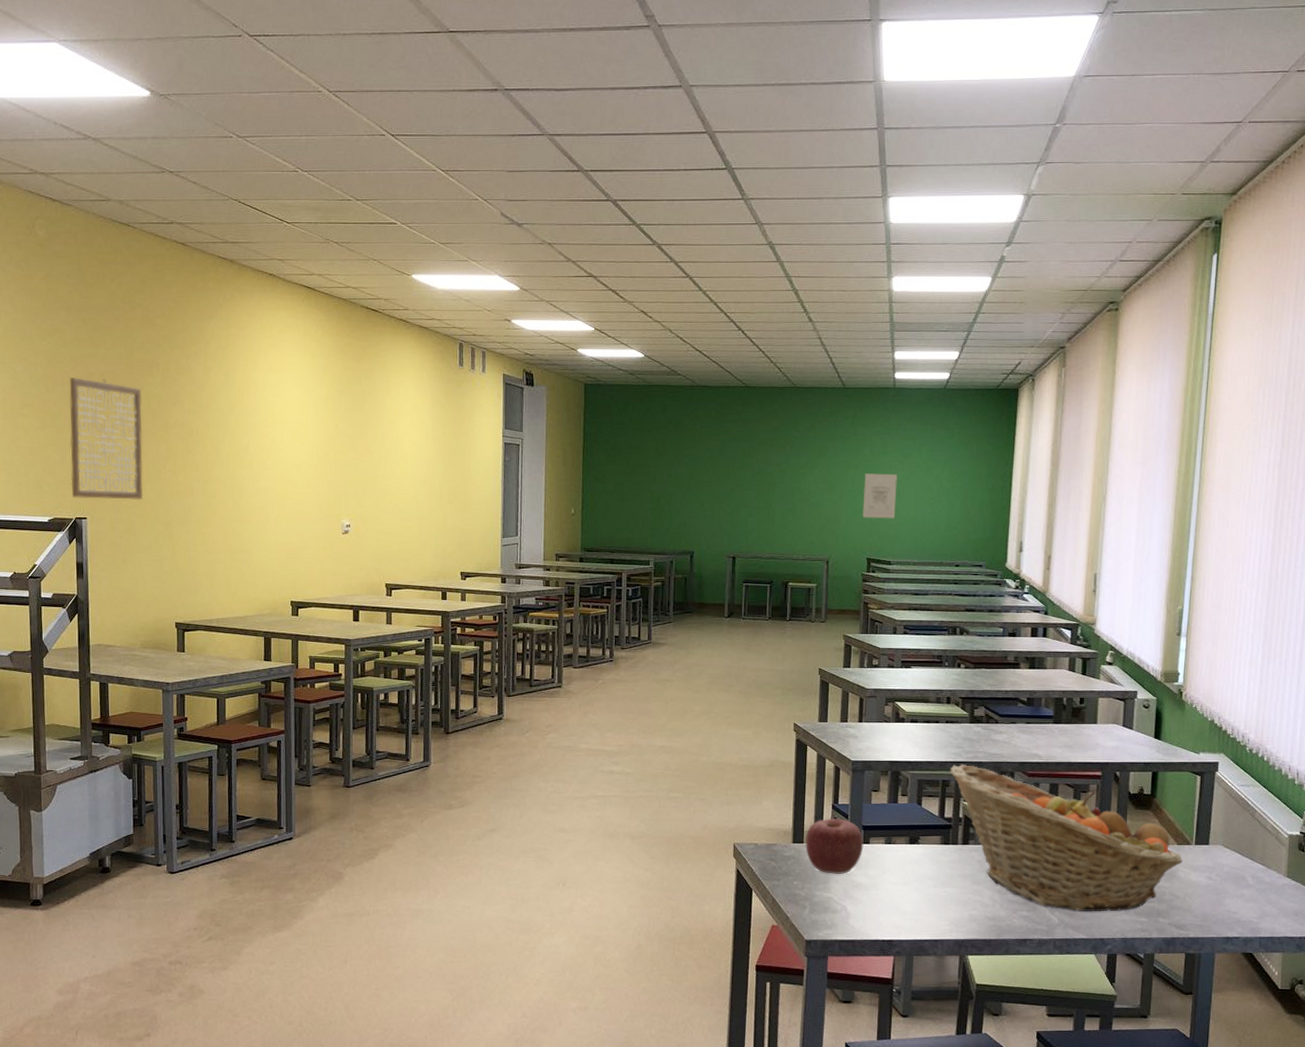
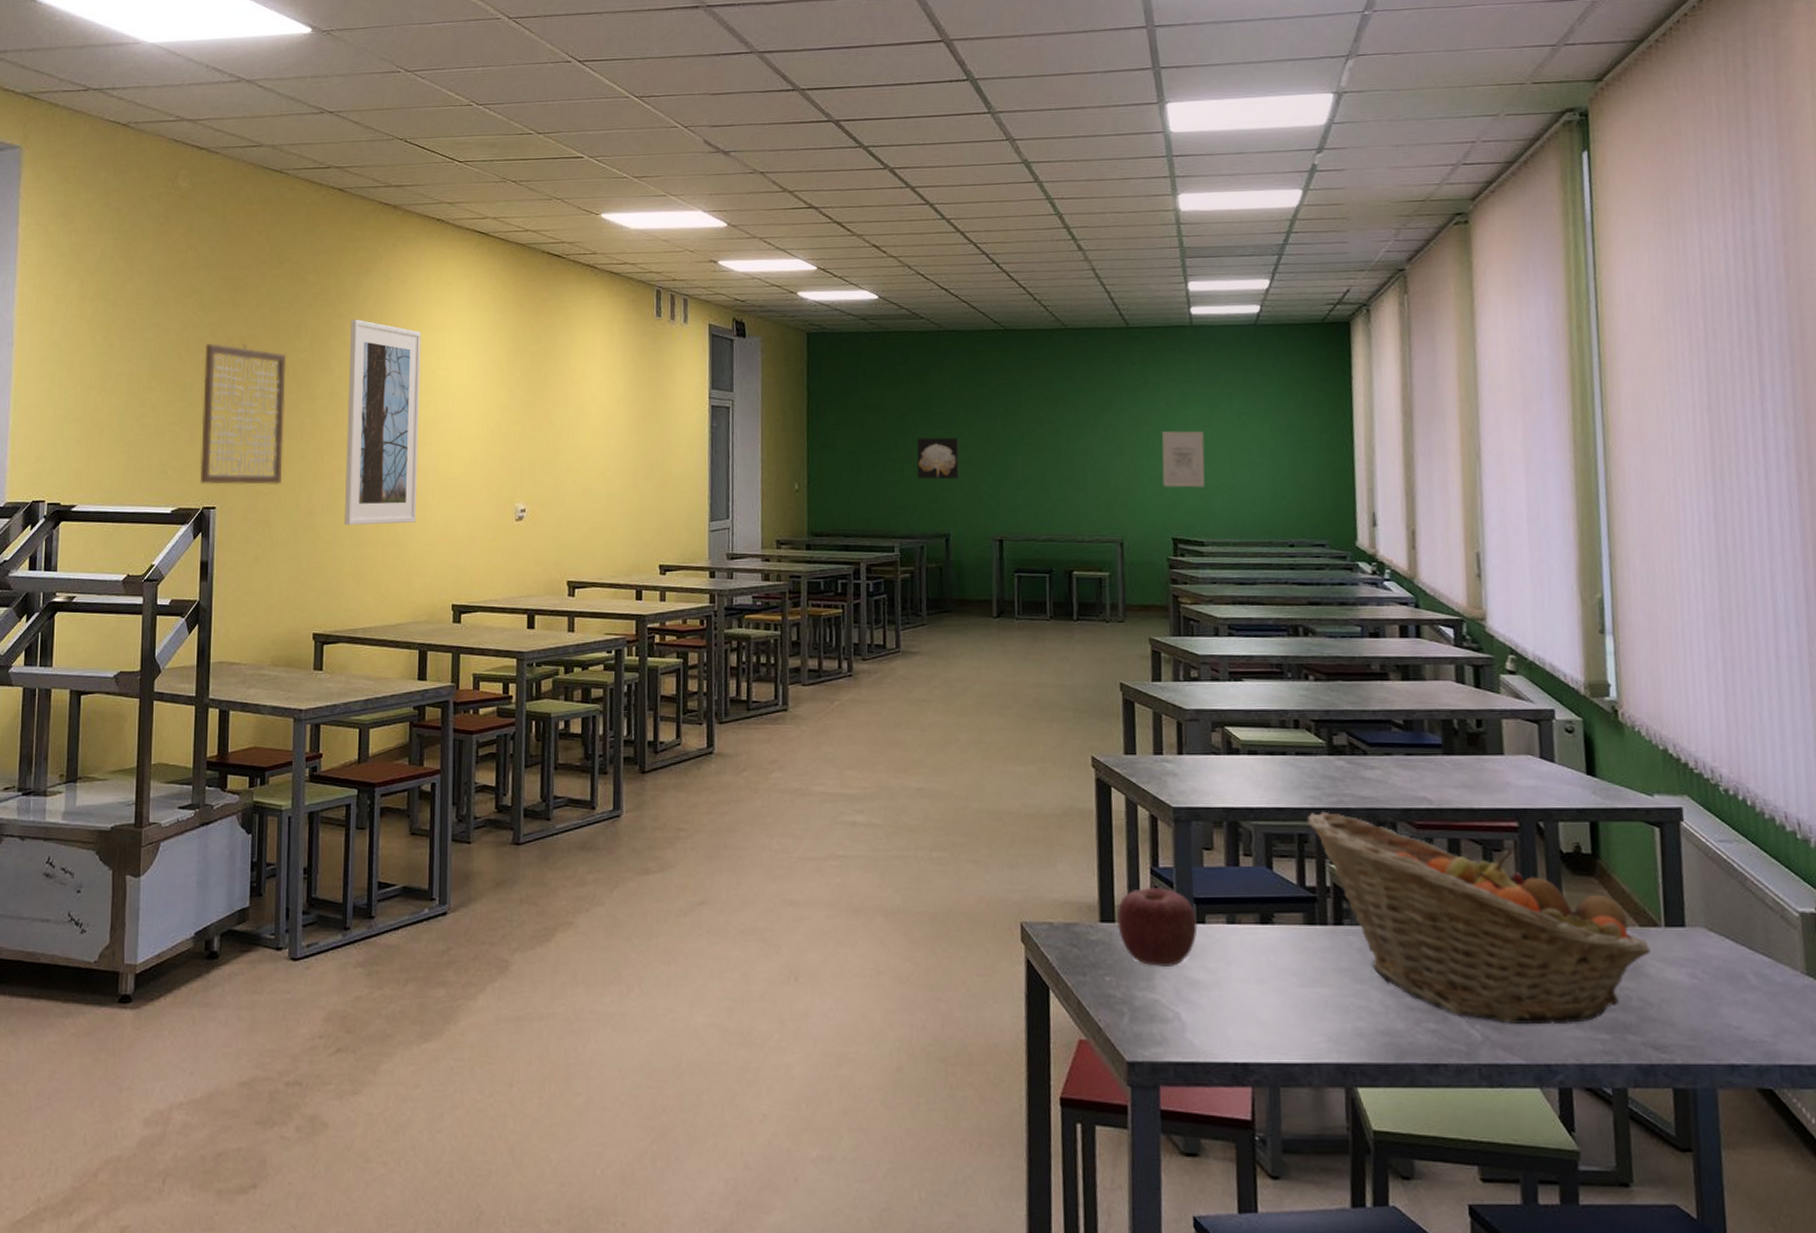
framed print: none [196,360,259,536] -> present [344,319,421,526]
wall art: none [670,474,705,508] -> present [916,437,959,480]

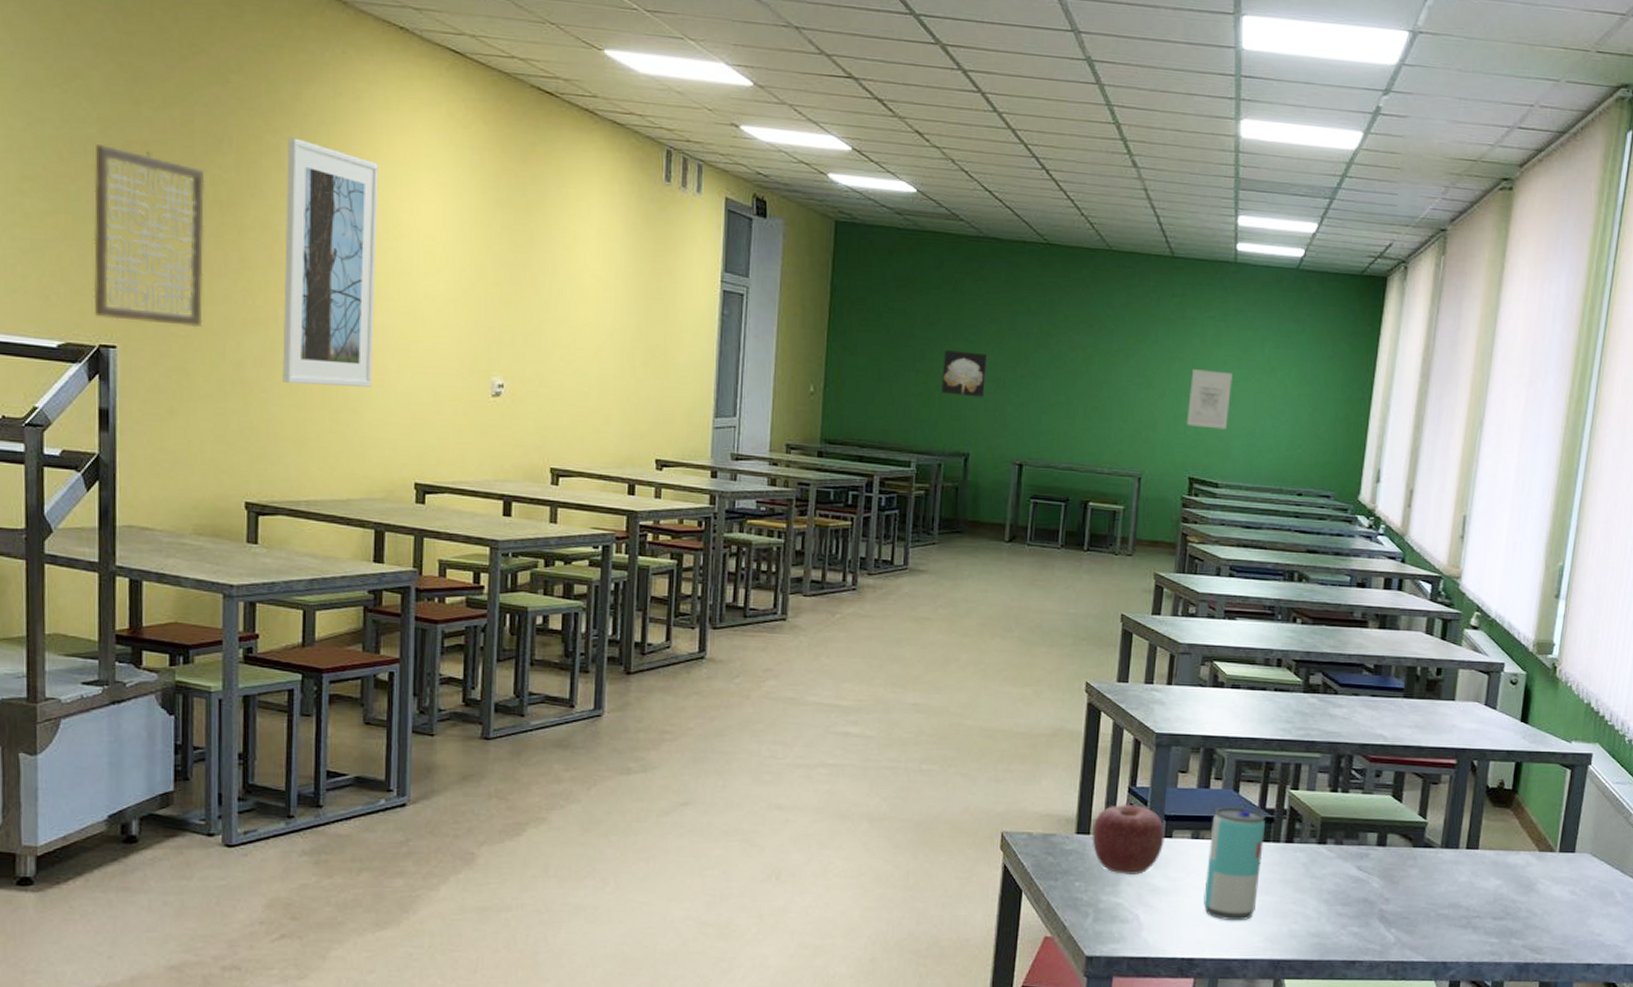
beverage can: none [1247,886,1311,1019] -> present [1203,807,1266,921]
fruit basket: present [1307,811,1651,1025] -> none [1276,743,1544,930]

